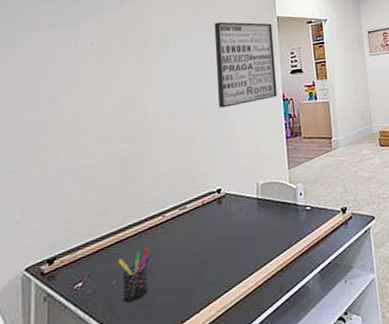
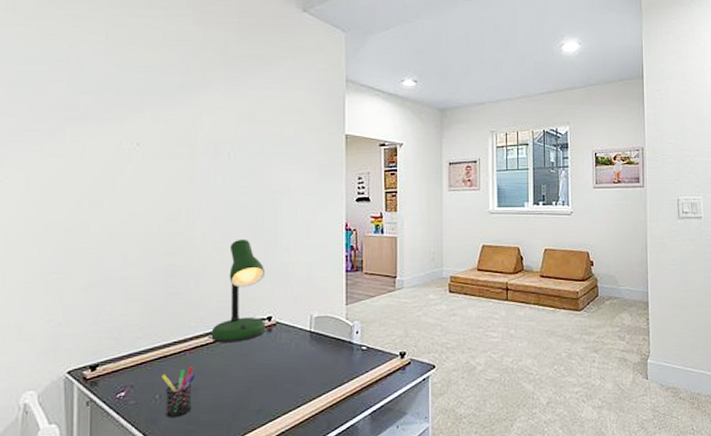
desk lamp: none [164,118,216,221] -> present [211,238,266,343]
wall art: present [214,22,277,108] -> none [273,134,339,231]

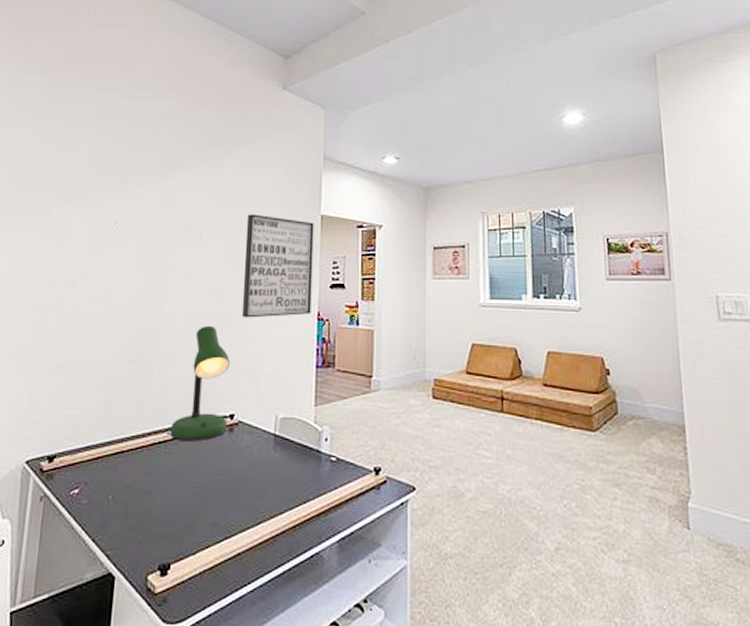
pen holder: present [162,366,195,419] -> none [116,466,151,524]
wall art: none [273,134,339,231] -> present [241,214,314,318]

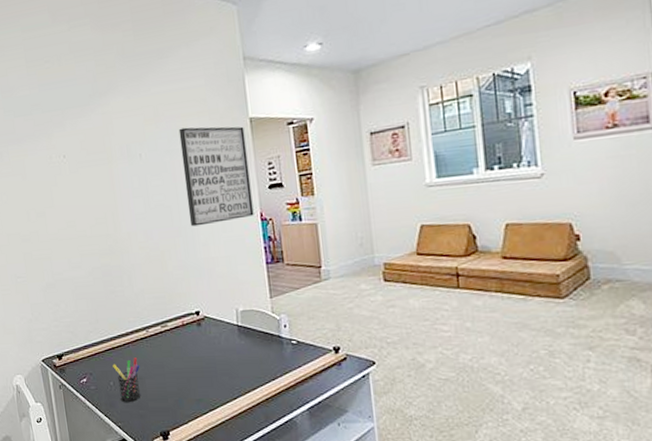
pen holder: none [116,466,151,524] -> present [113,357,141,403]
desk lamp: present [170,325,230,442] -> none [147,236,196,337]

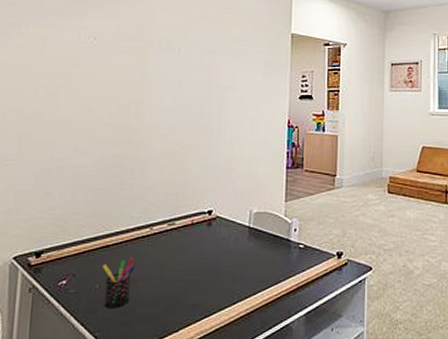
wall art: present [178,126,254,227] -> none [218,31,285,126]

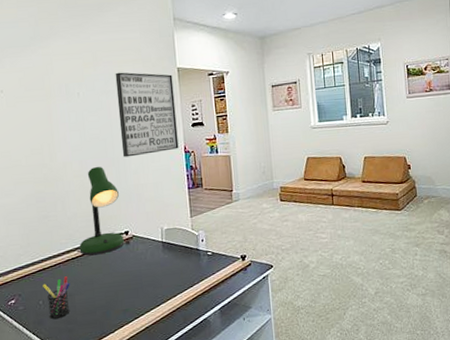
desk lamp: none [152,132,208,235] -> present [79,166,125,256]
wall art: none [218,31,285,126] -> present [115,72,179,157]

